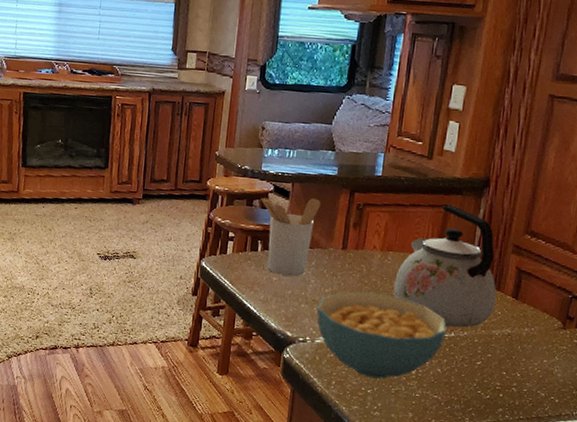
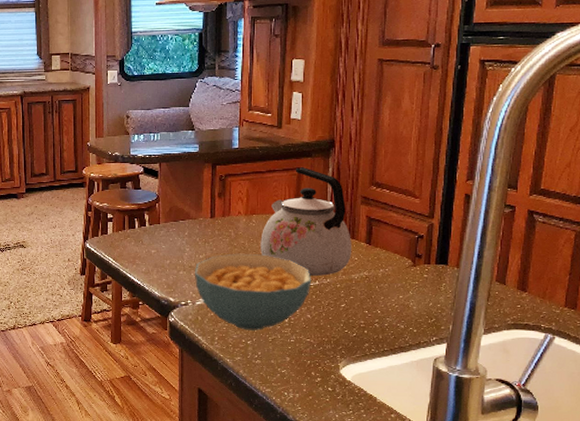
utensil holder: present [261,197,321,277] -> none [133,175,187,247]

